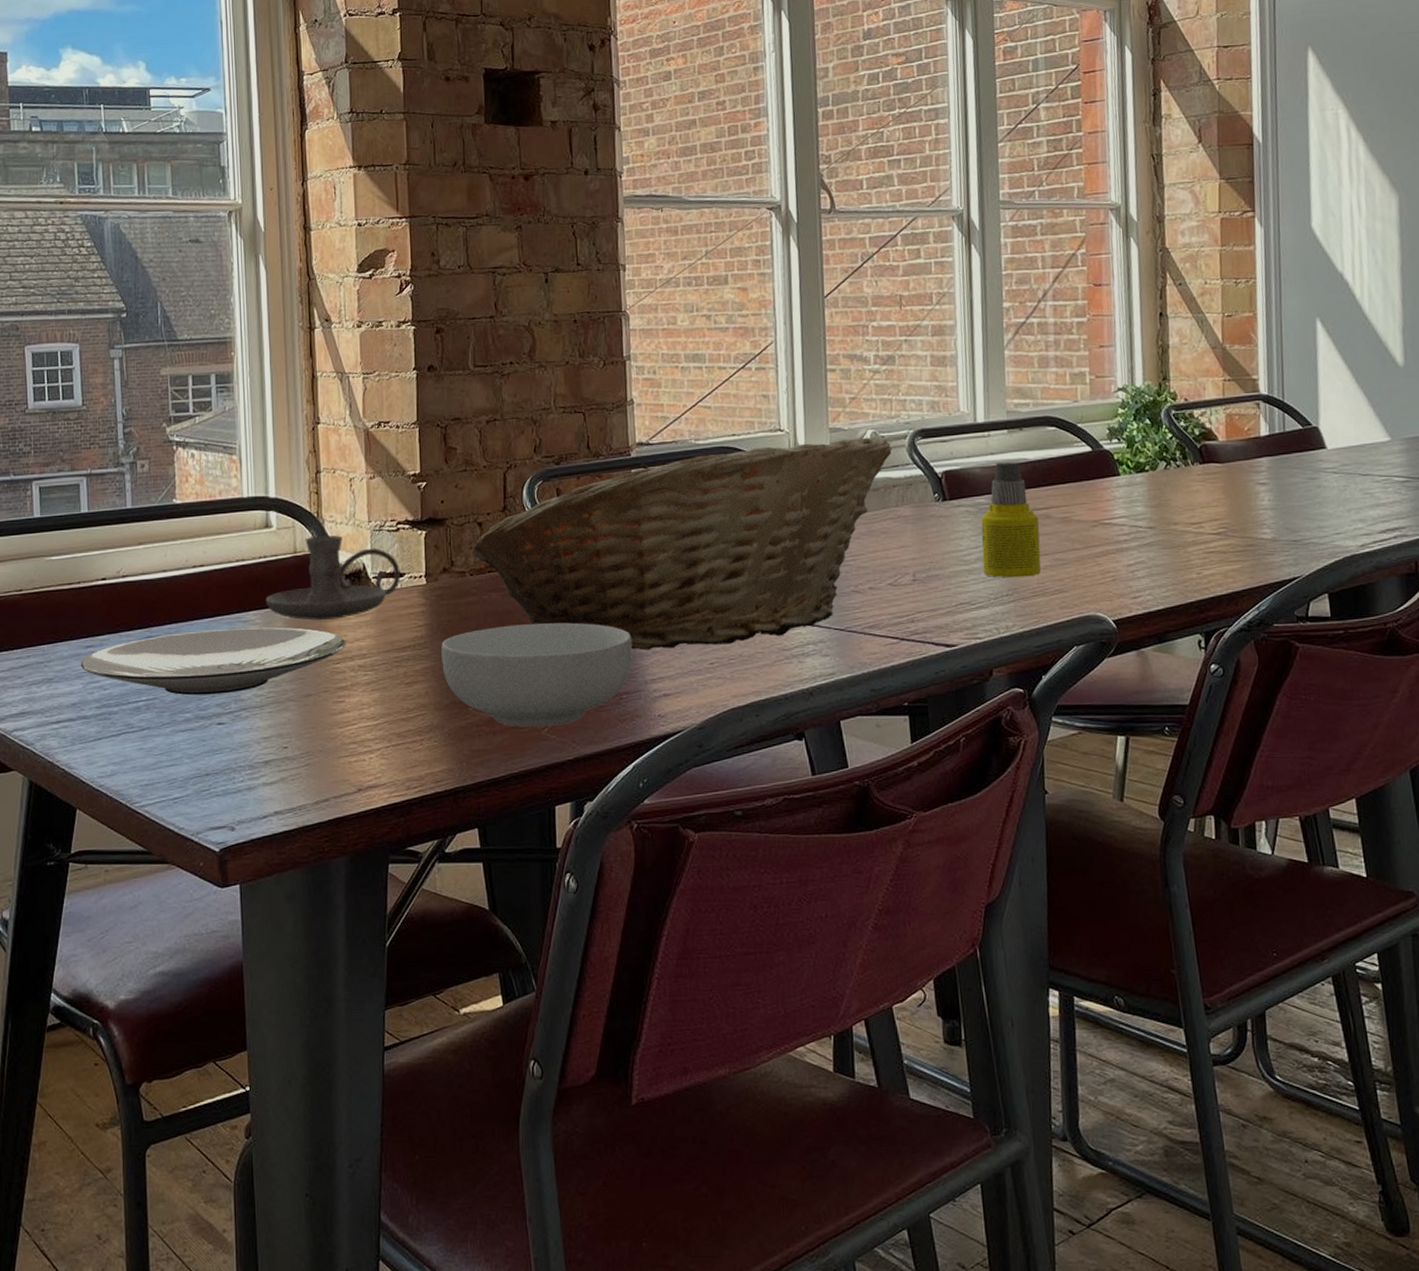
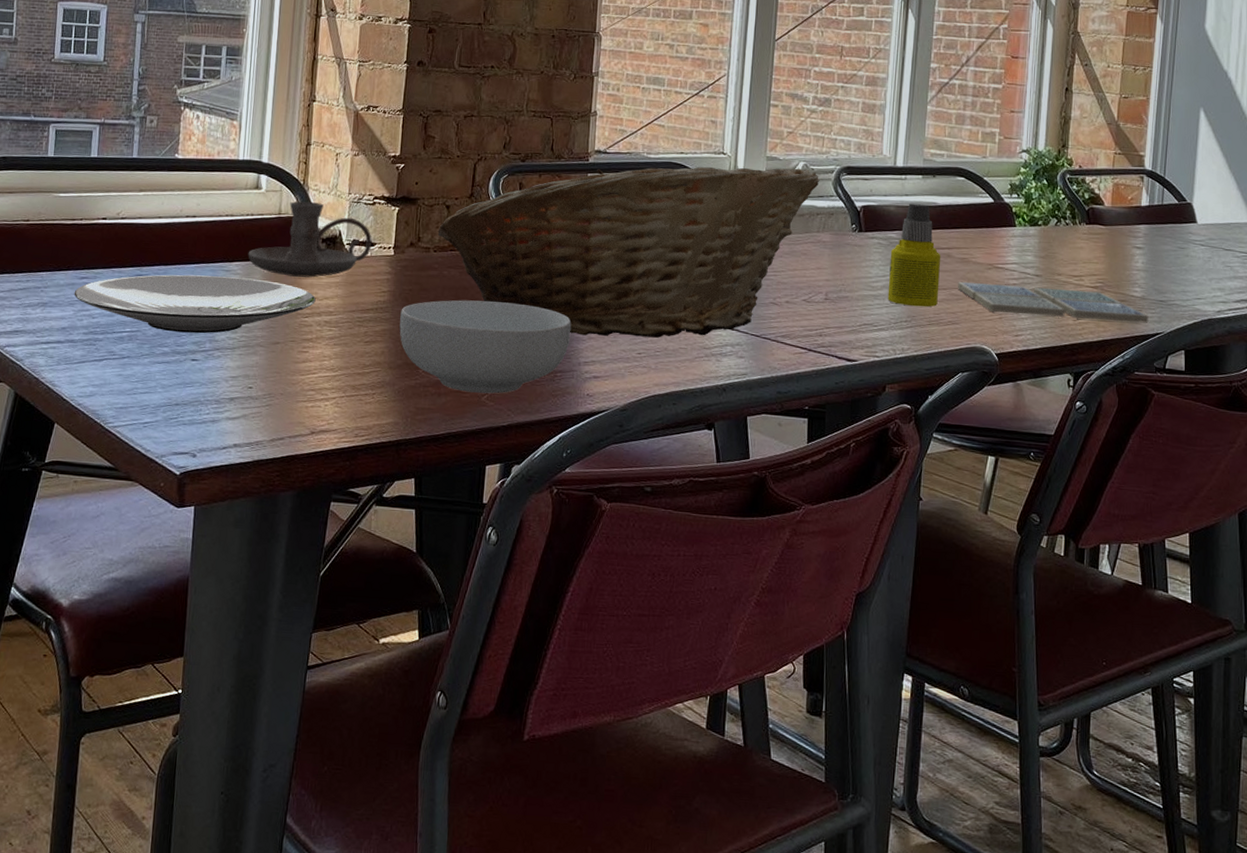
drink coaster: none [1061,538,1283,574] -> present [958,281,1149,323]

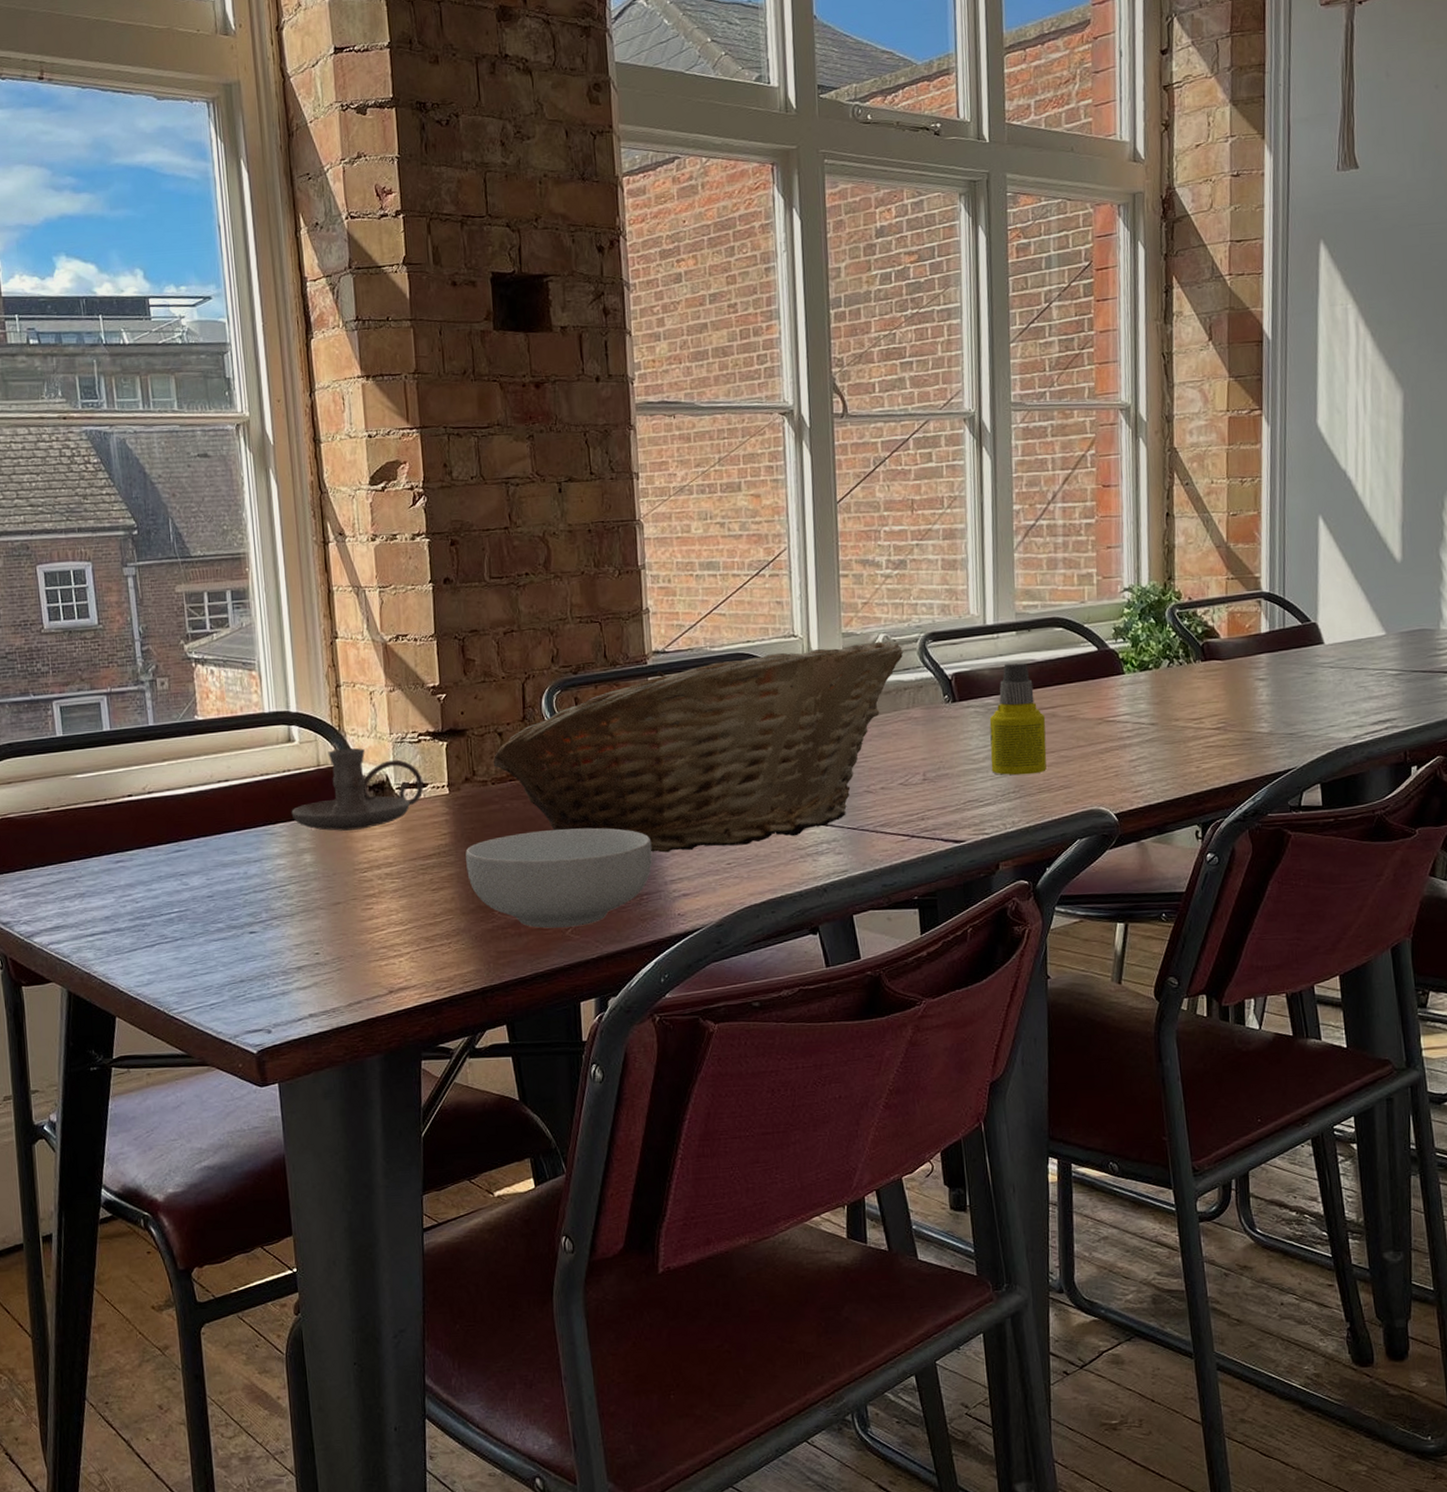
plate: present [74,274,316,334] -> none [111,839,372,906]
drink coaster: present [958,281,1149,323] -> none [1067,733,1279,769]

